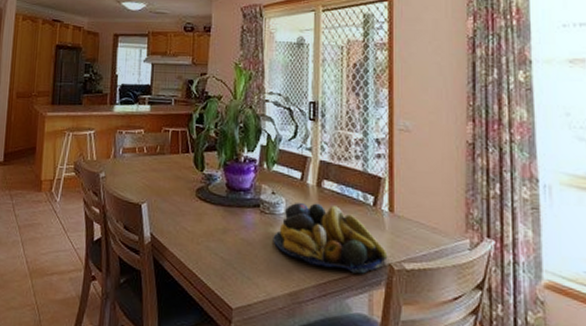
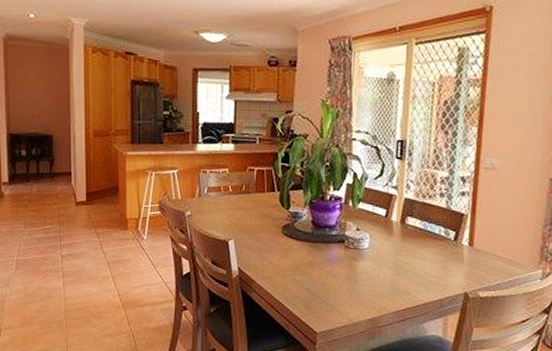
fruit bowl: present [273,202,388,274] -> none [356,237,464,302]

